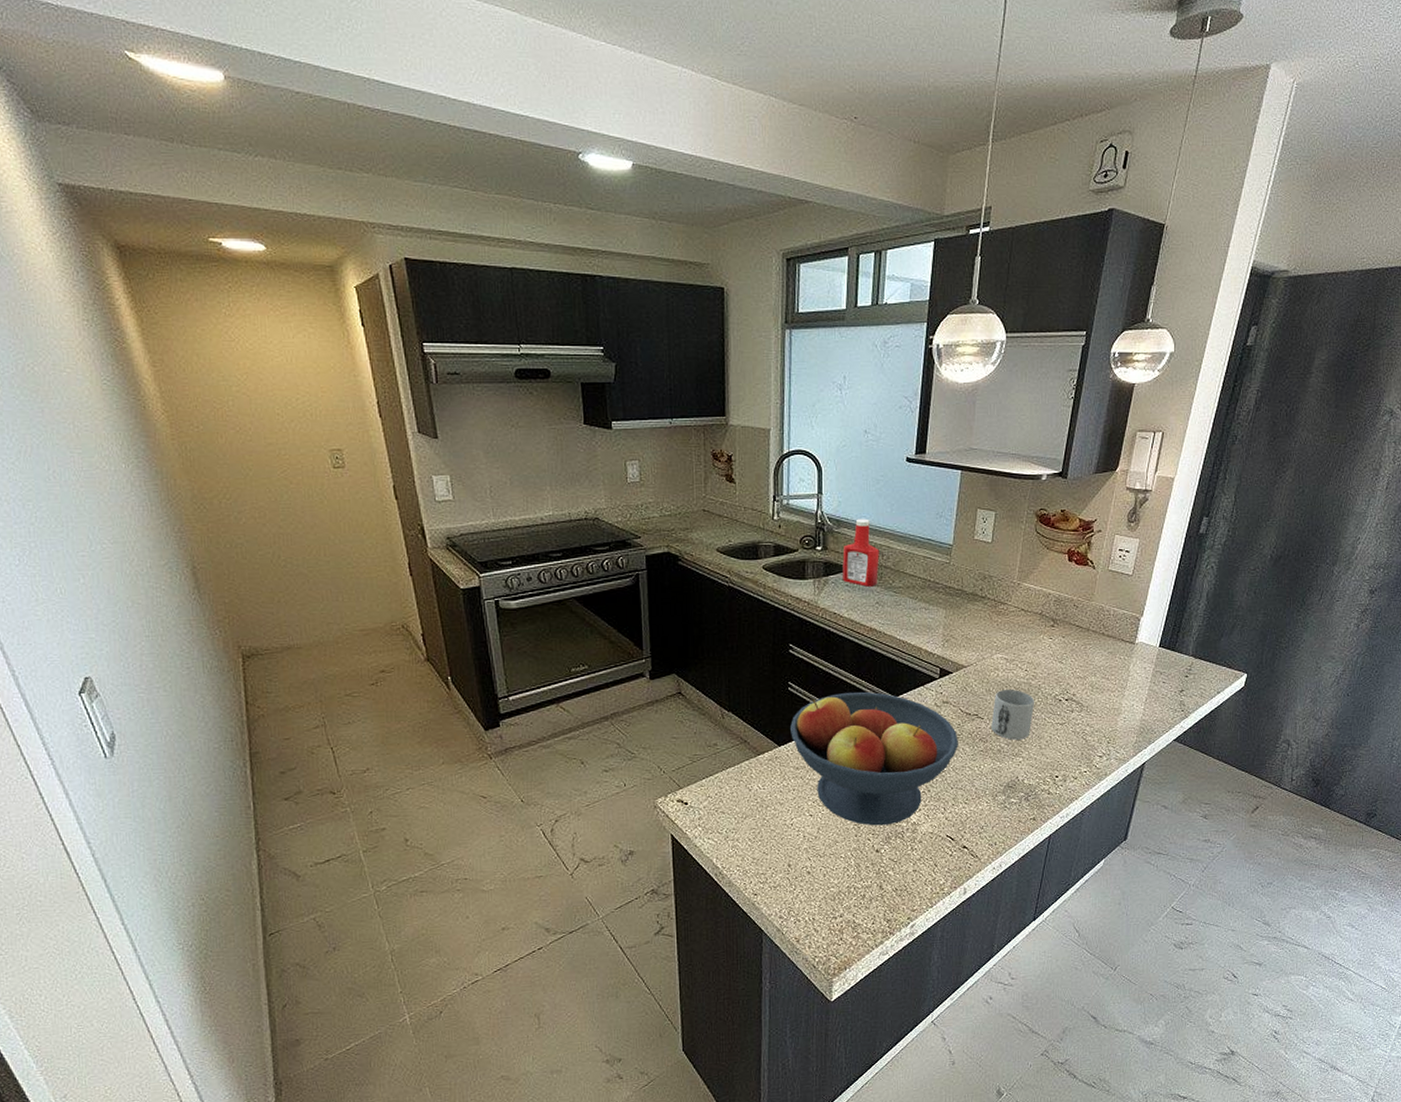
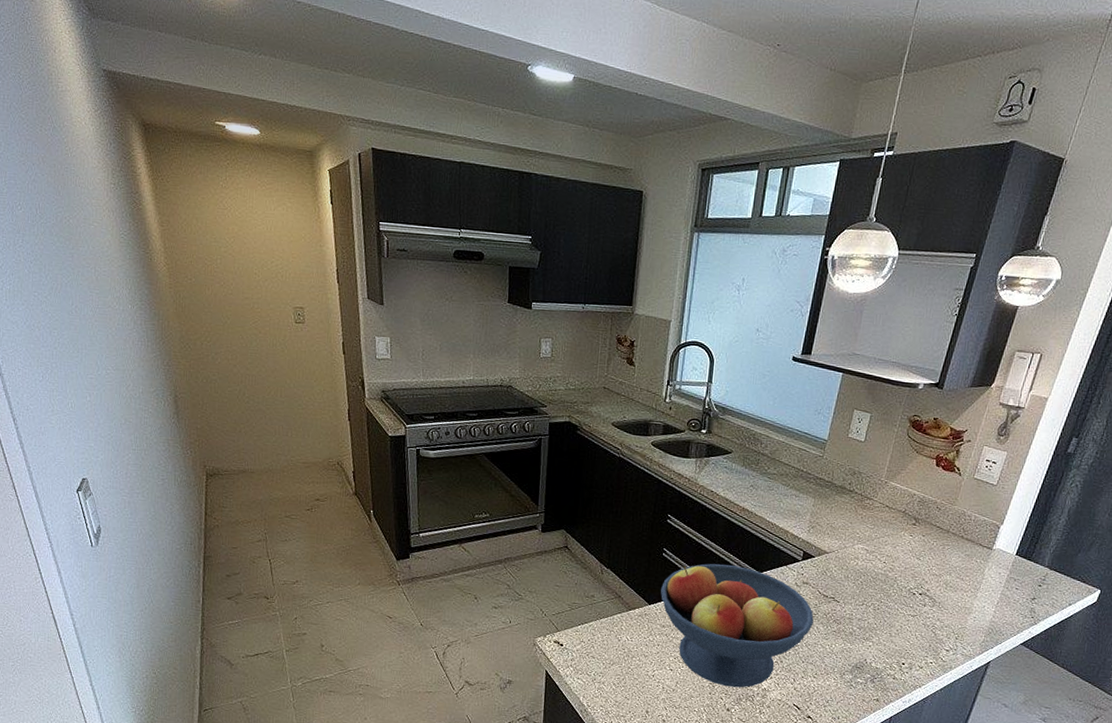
ketchup bottle: present [842,518,879,587] -> none [721,408,759,471]
mug: present [991,689,1035,740] -> none [846,577,890,626]

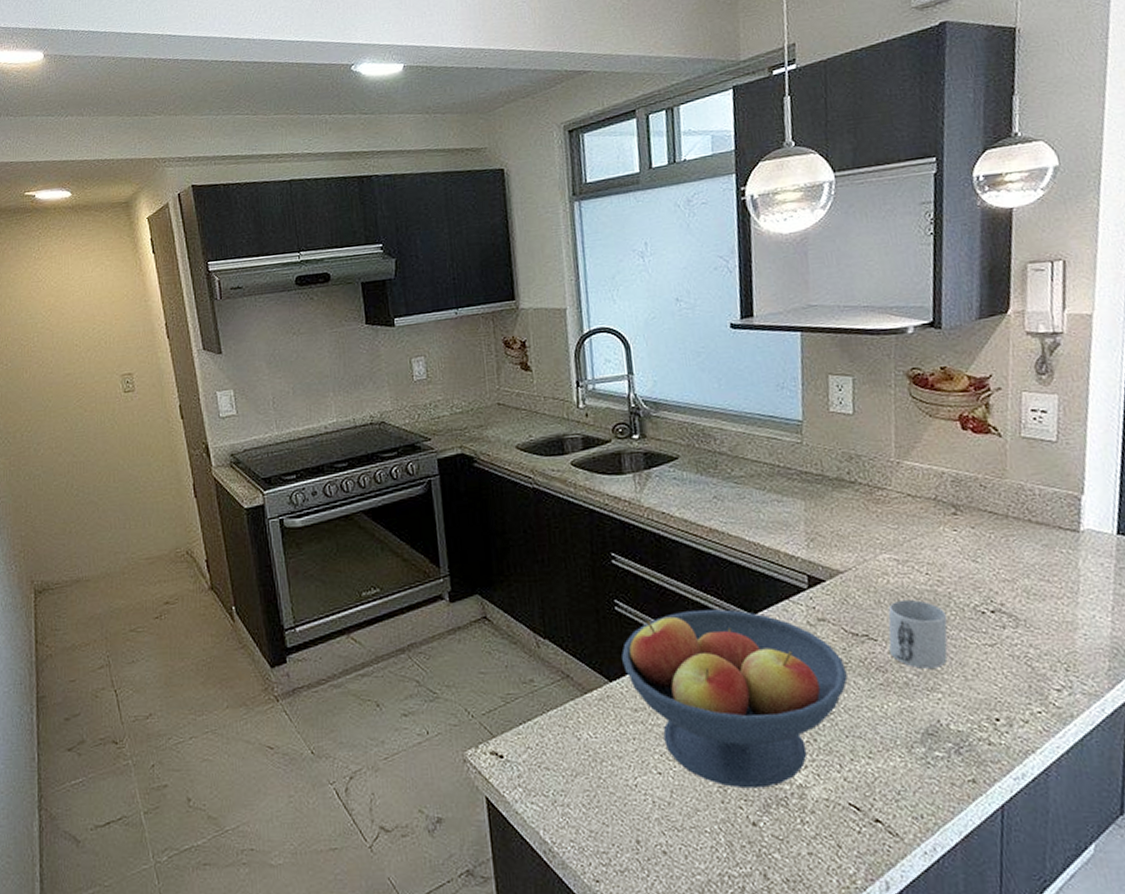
mug: none [846,577,890,626] -> present [888,599,948,669]

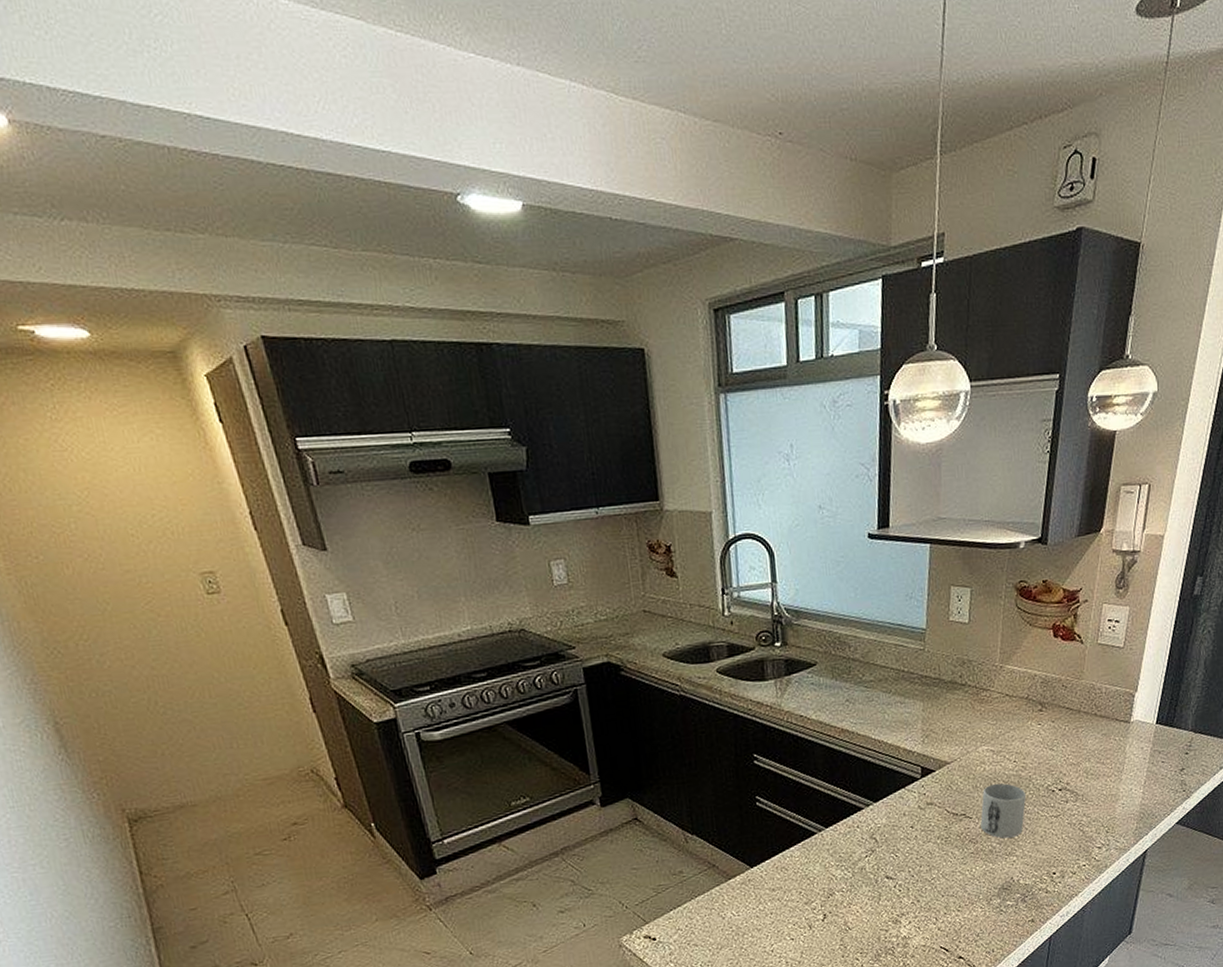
fruit bowl: present [621,609,848,789] -> none [762,799,947,944]

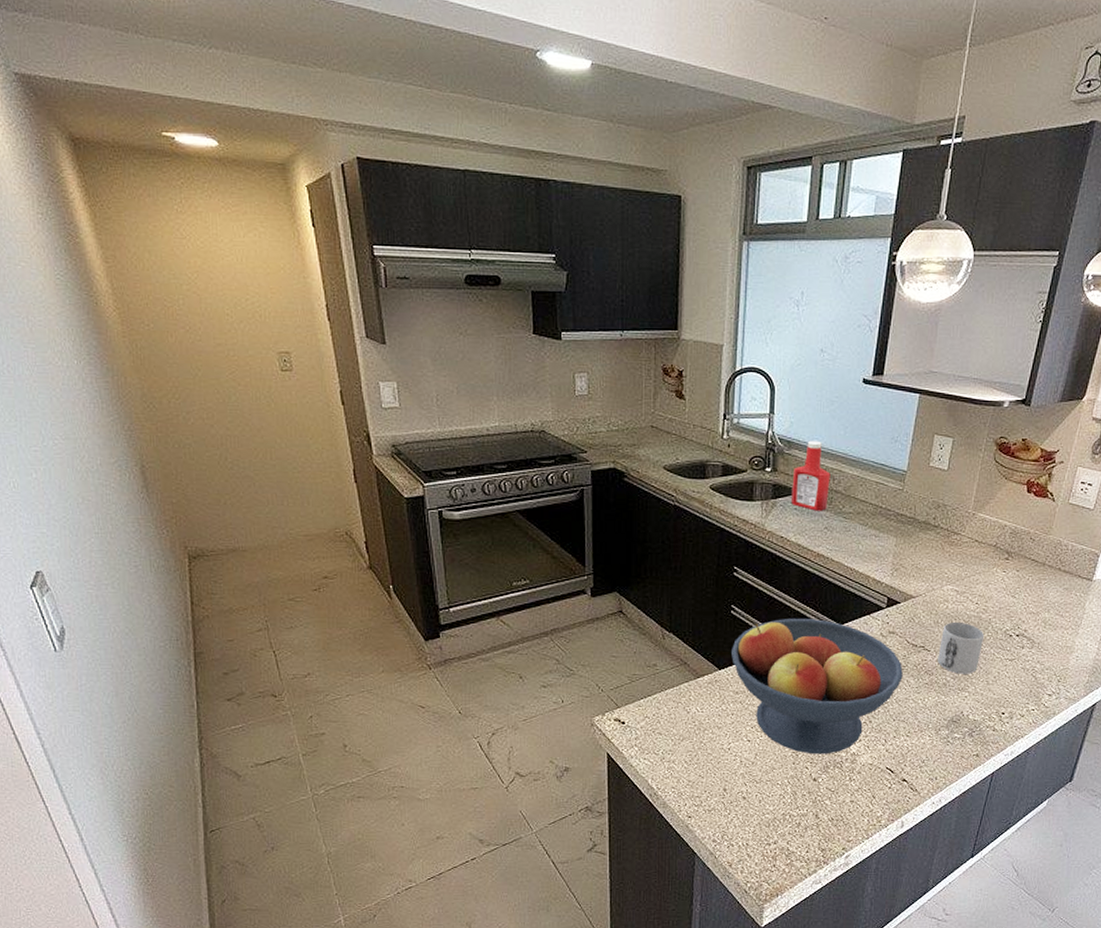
fruit bowl: none [762,799,947,944] -> present [732,619,903,754]
ketchup bottle: none [805,606,846,684] -> present [790,440,830,511]

